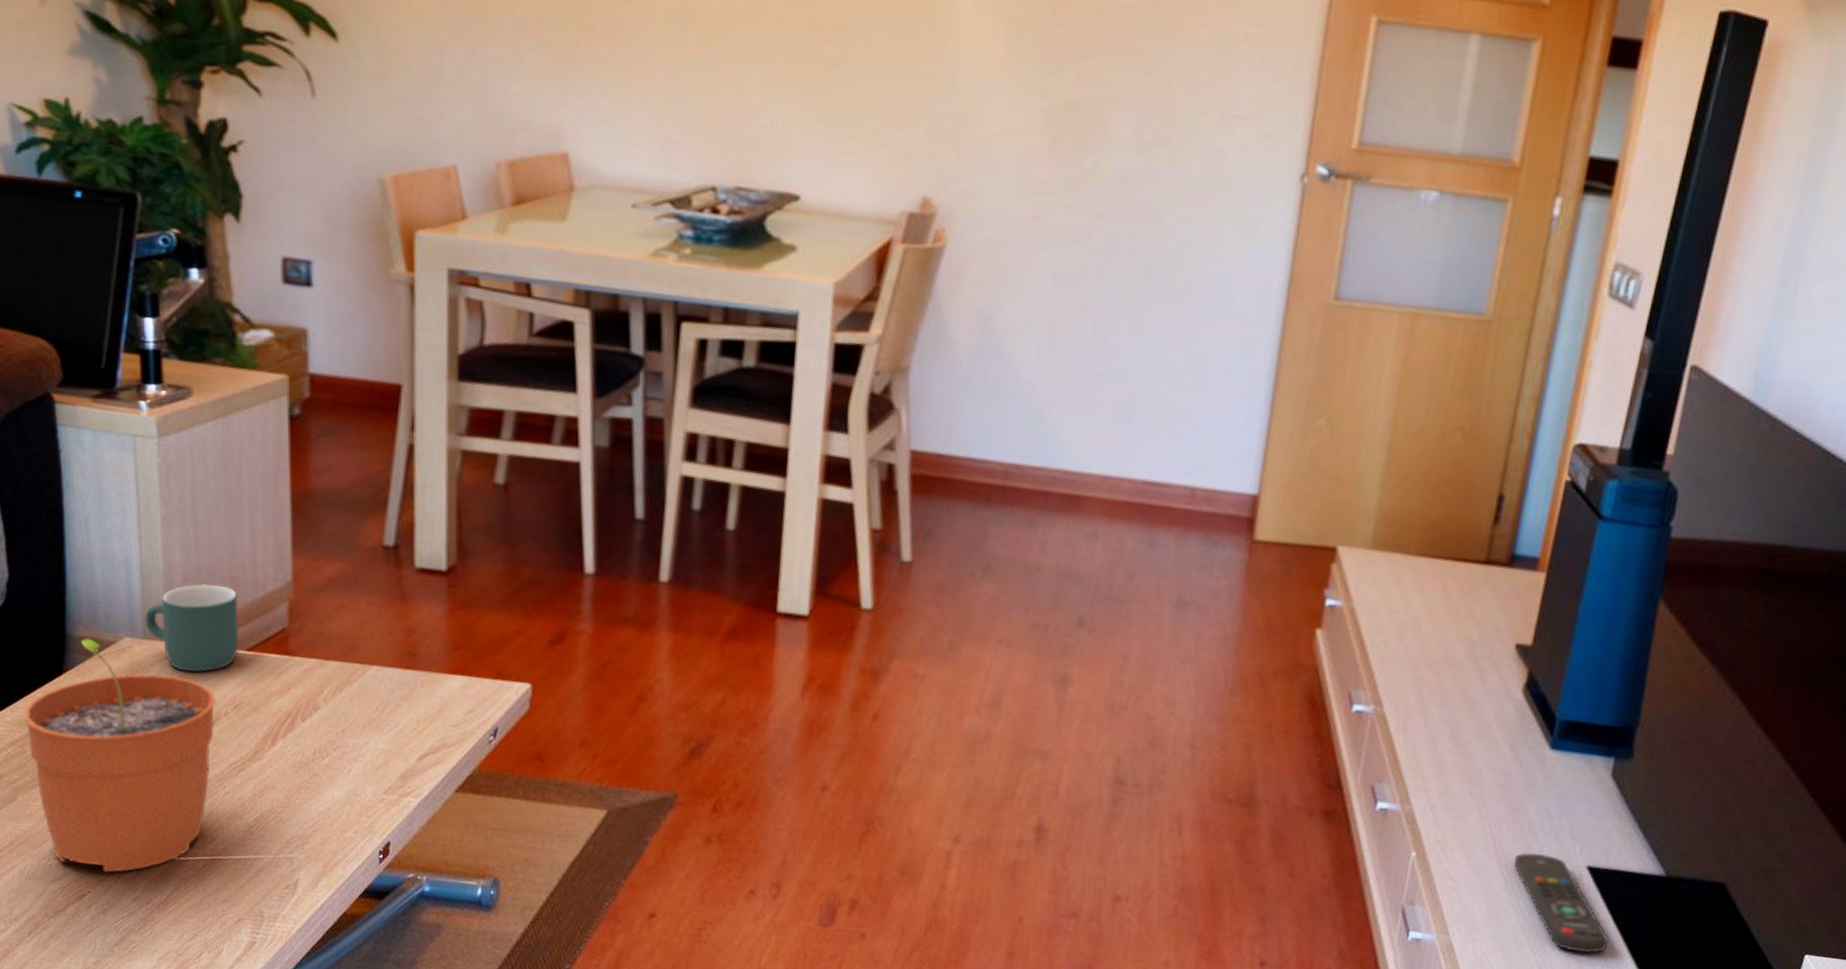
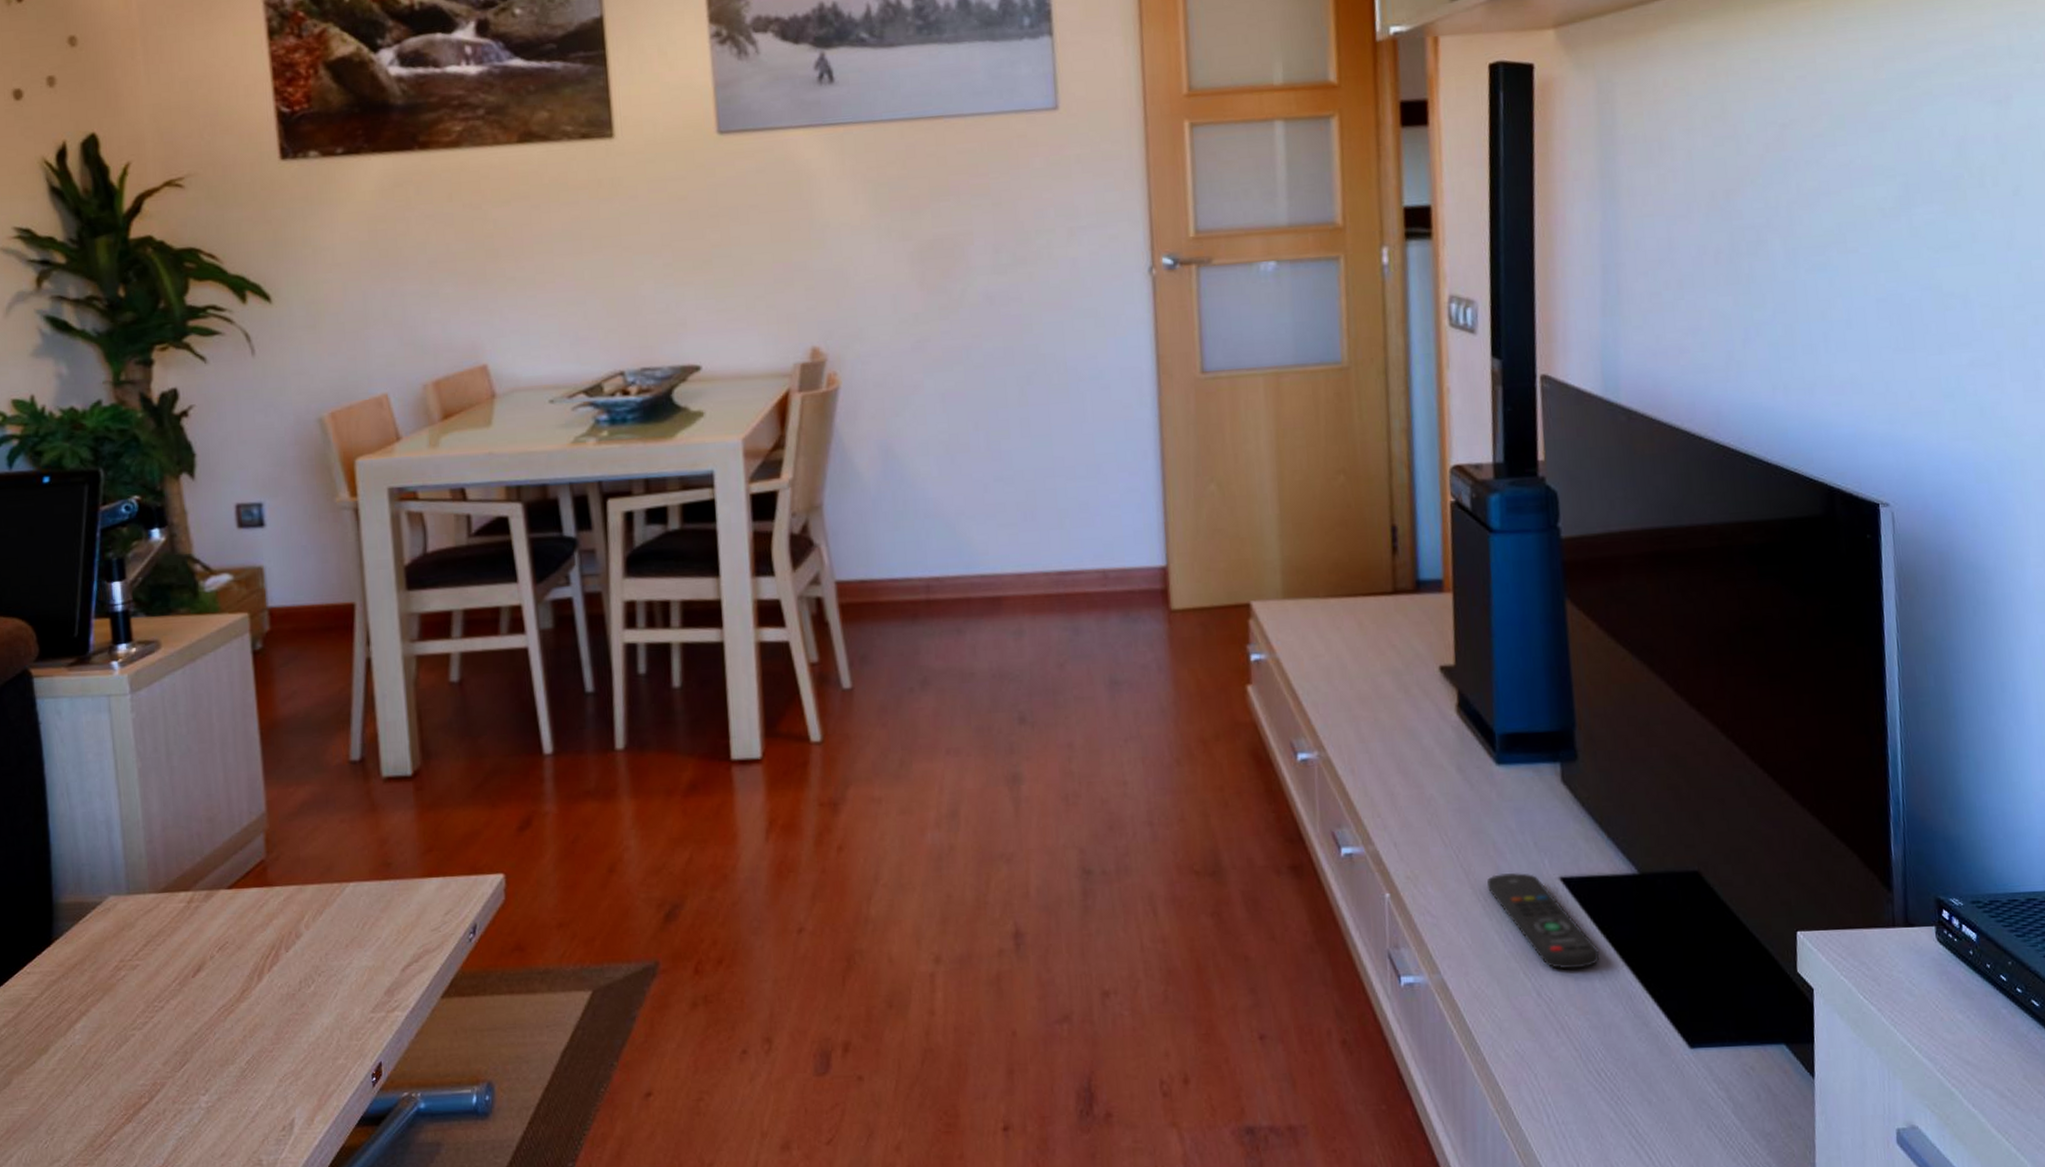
plant pot: present [24,638,216,873] -> none [15,903,202,1145]
mug: present [145,583,239,673] -> none [127,828,220,921]

